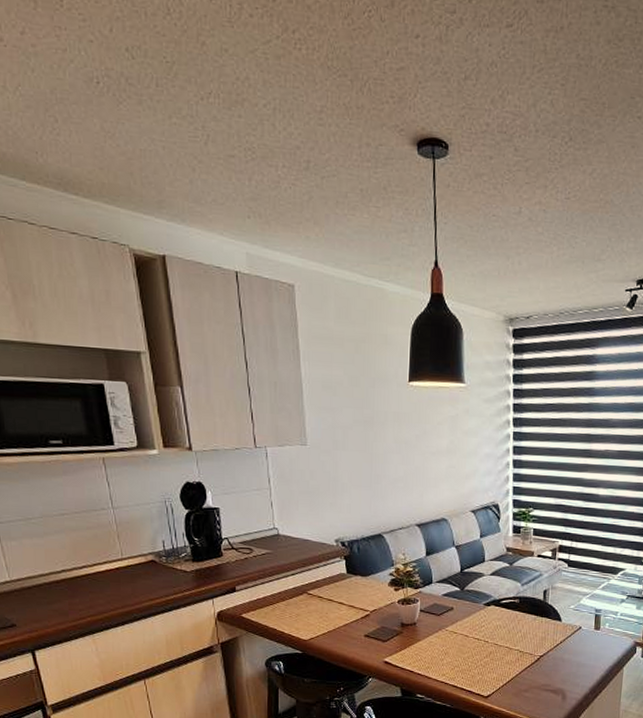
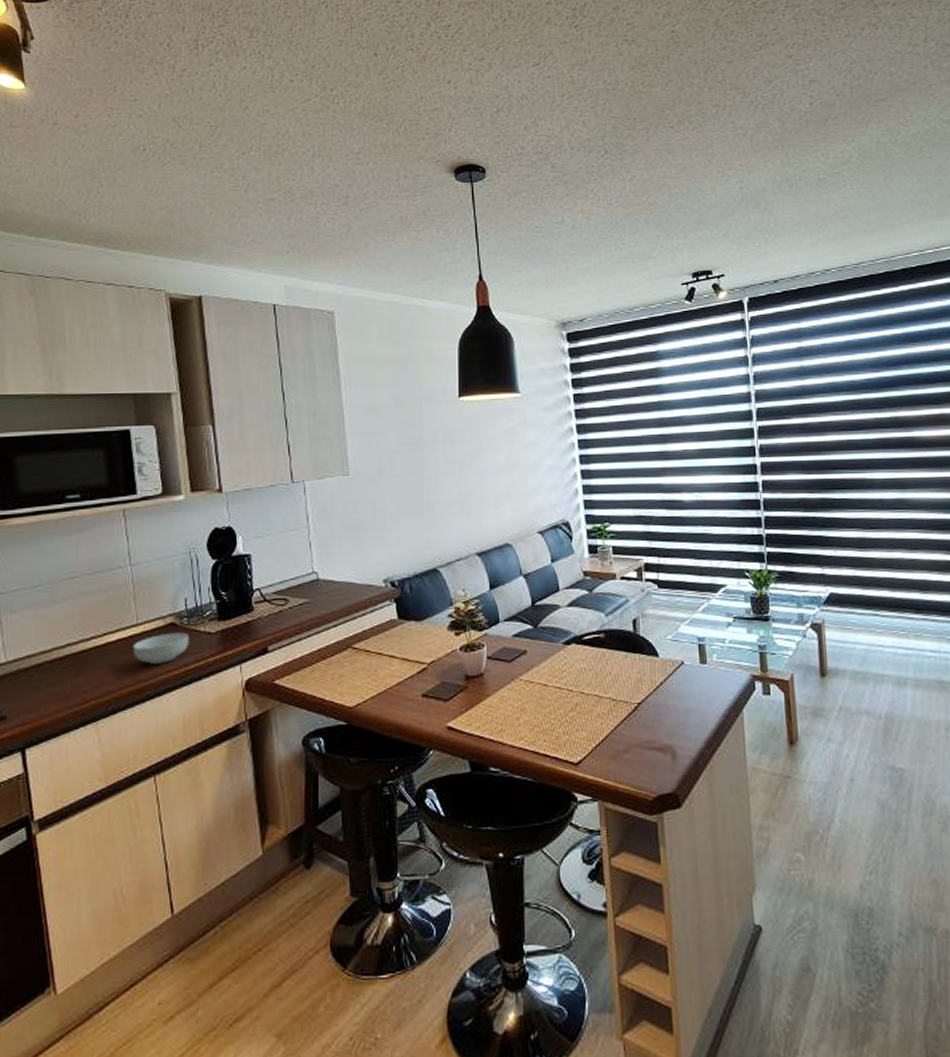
cereal bowl: none [119,568,168,593] -> present [132,632,189,664]

